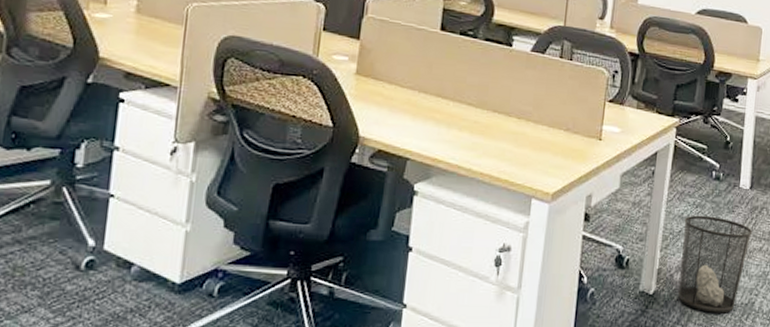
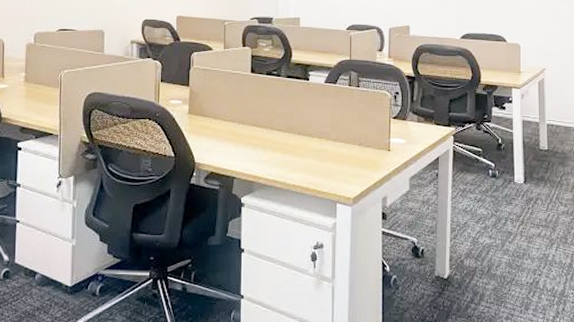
waste bin: present [678,215,753,314] -> none [468,208,530,292]

